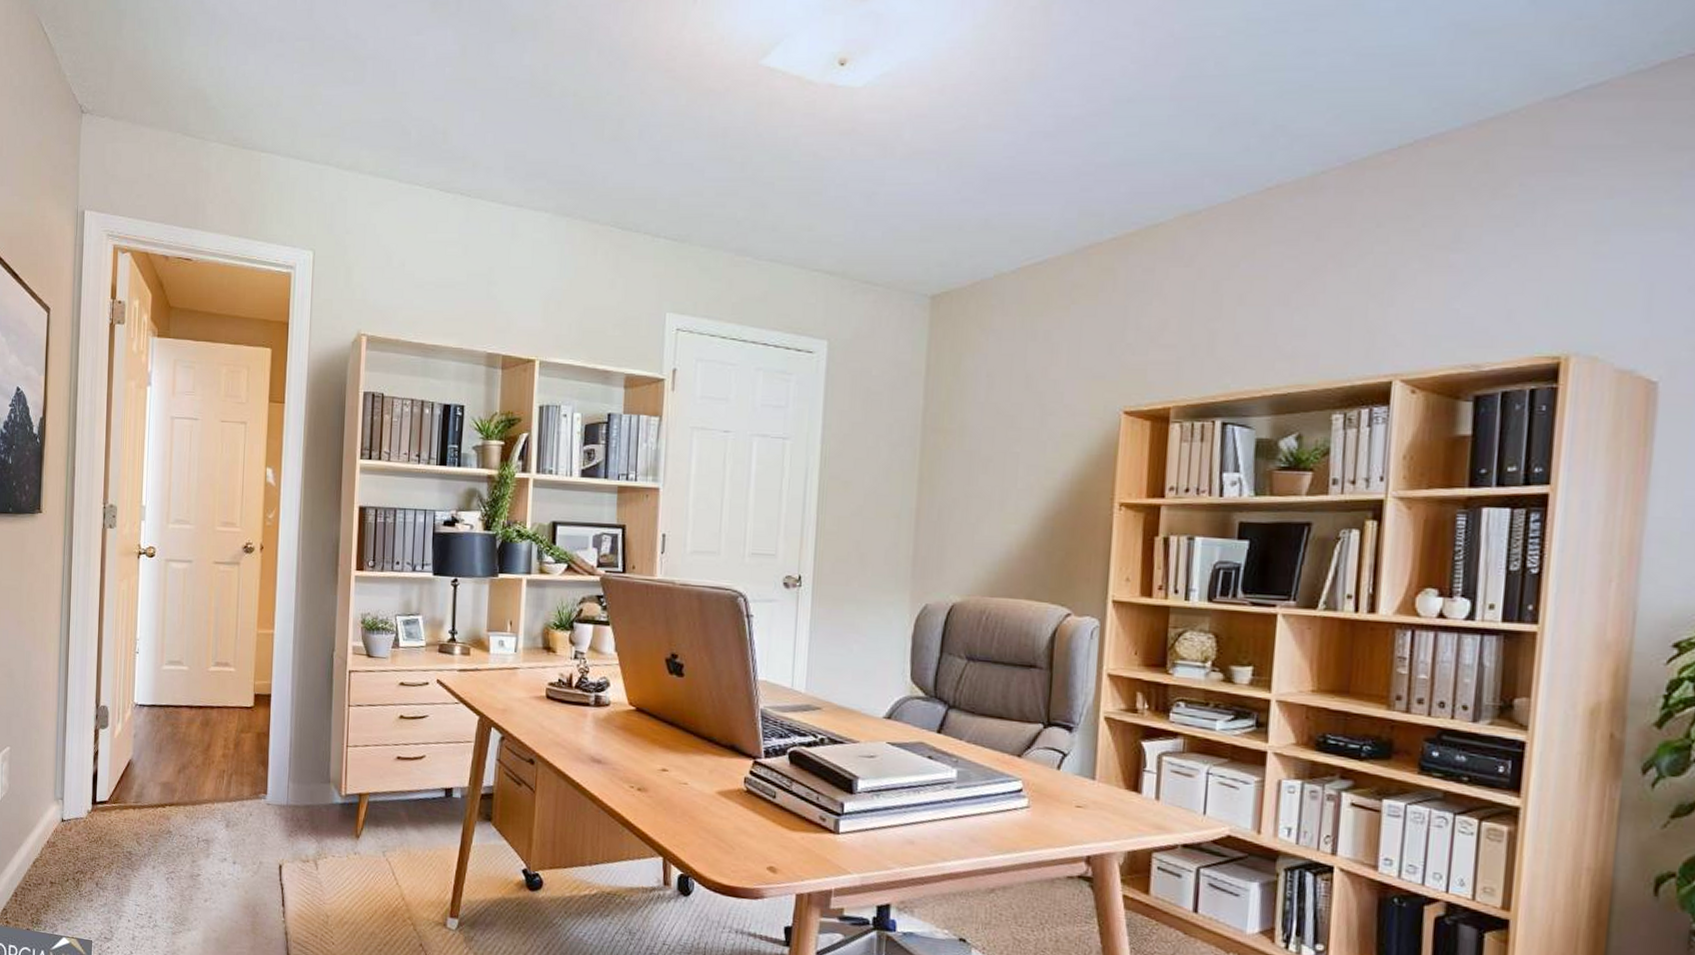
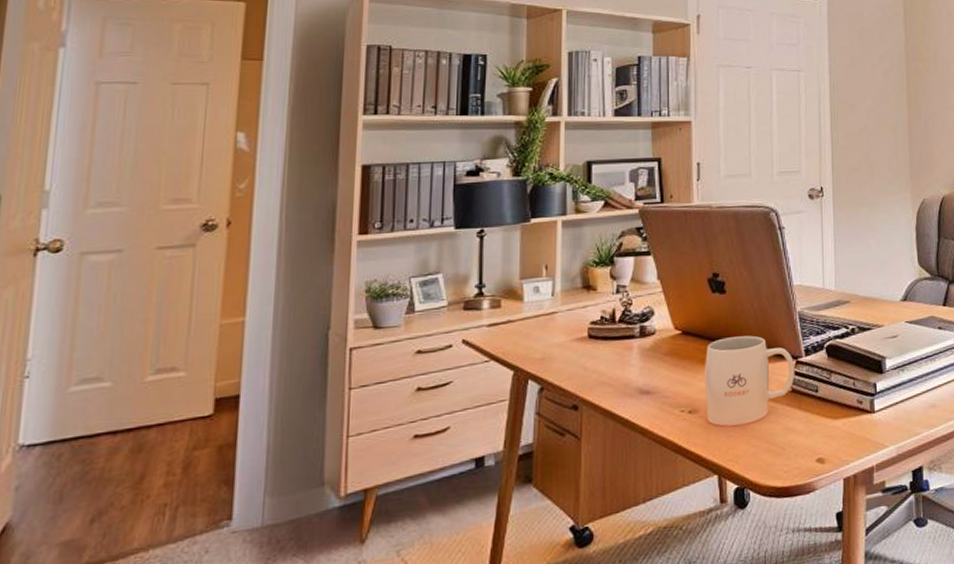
mug: none [655,722,753,815] -> present [704,335,795,427]

